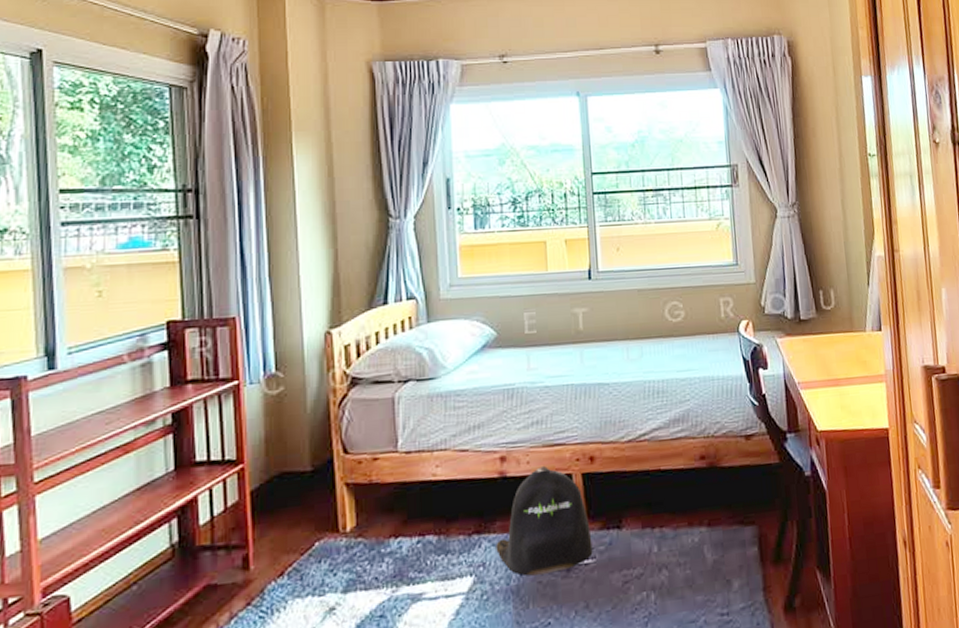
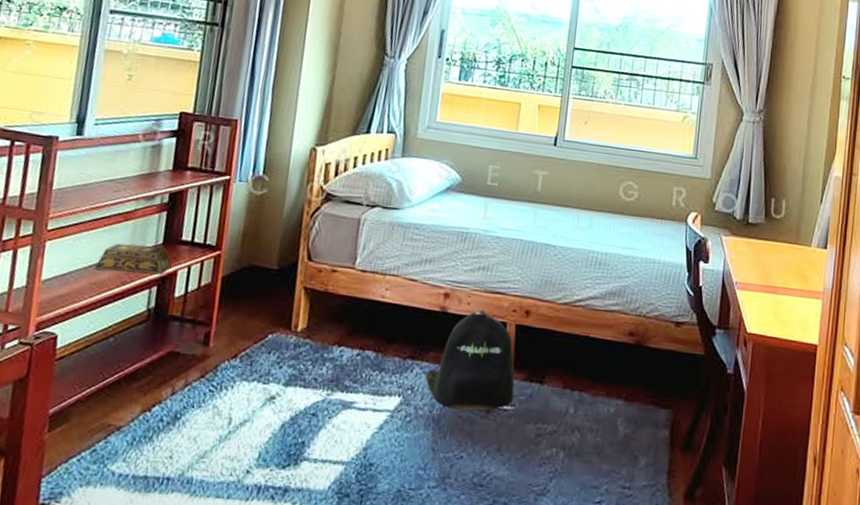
decorative box: none [99,472,190,514] -> present [94,243,172,275]

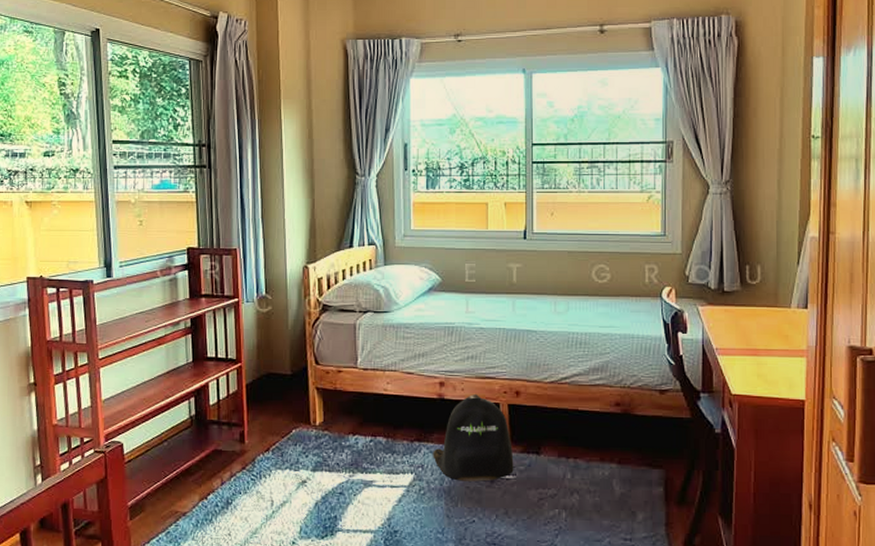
decorative box: present [94,243,172,275] -> none [141,364,203,388]

